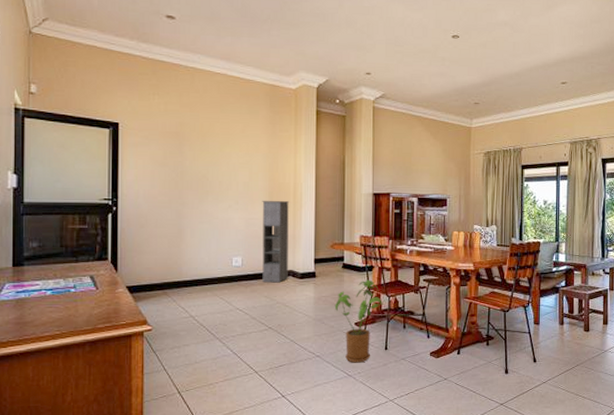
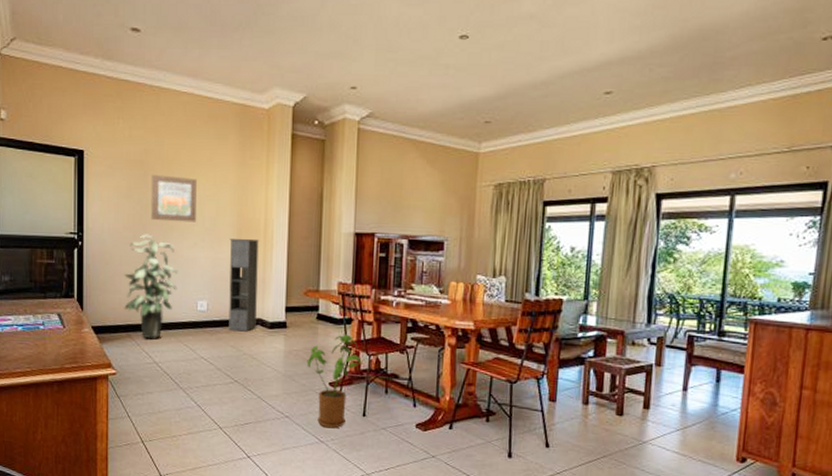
indoor plant: none [160,198,213,295] -> present [124,234,178,339]
wall art: none [186,145,230,187] -> present [151,175,197,223]

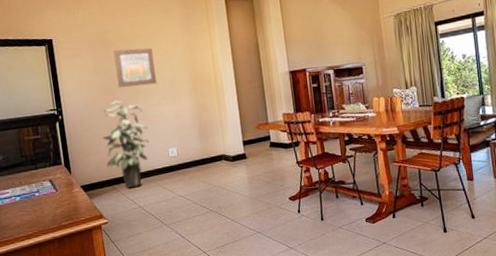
storage cabinet: present [228,238,259,332] -> none [187,89,221,169]
house plant: present [306,334,363,429] -> none [267,154,314,236]

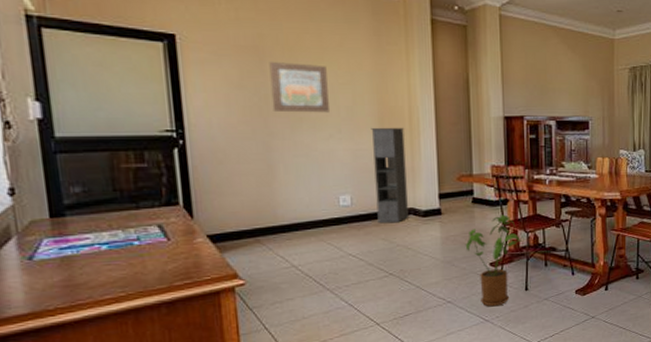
indoor plant: present [102,100,150,188] -> none [245,128,314,242]
storage cabinet: none [187,89,221,169] -> present [371,127,408,224]
house plant: none [267,154,314,236] -> present [465,214,522,307]

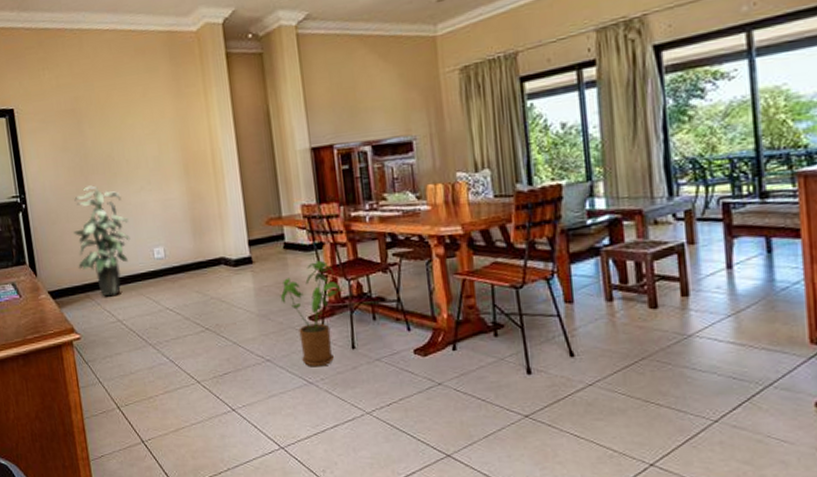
indoor plant: none [245,128,314,242] -> present [73,185,131,297]
wall art: present [269,62,329,113] -> none [85,118,139,169]
storage cabinet: present [371,127,408,224] -> none [177,172,220,276]

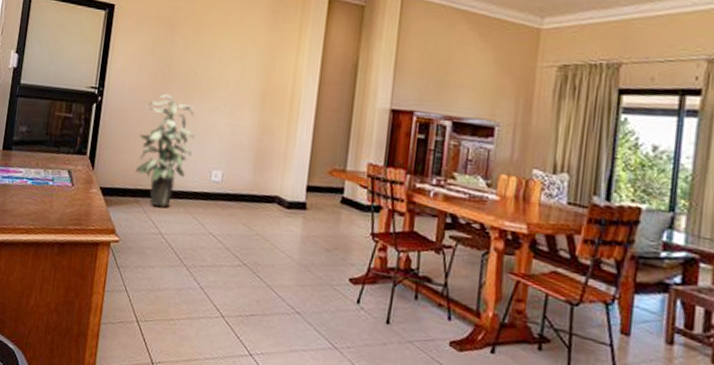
house plant: present [280,260,343,367] -> none [325,223,391,334]

